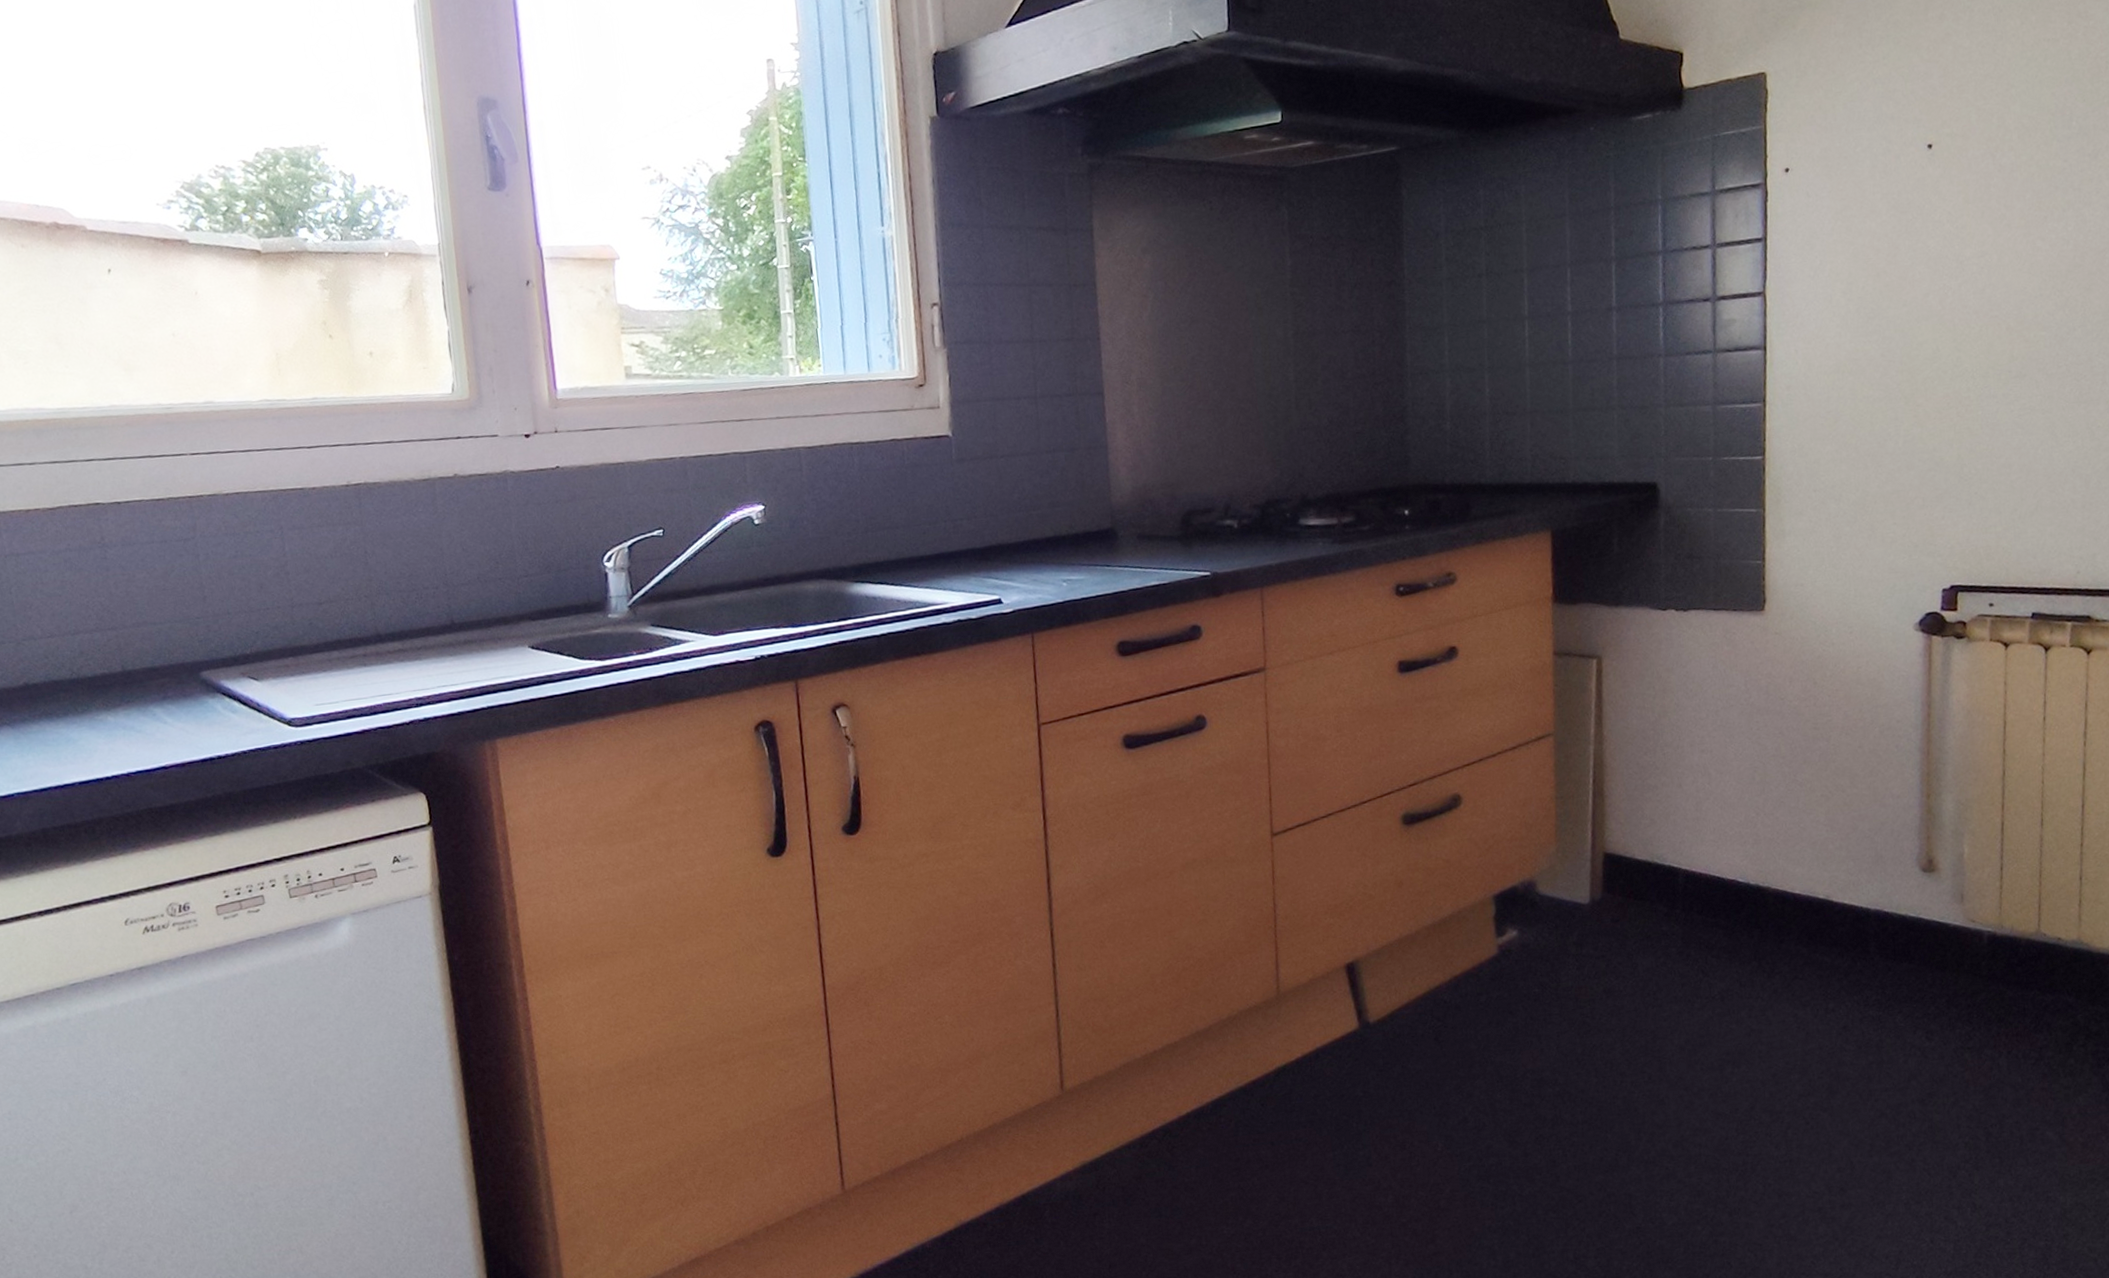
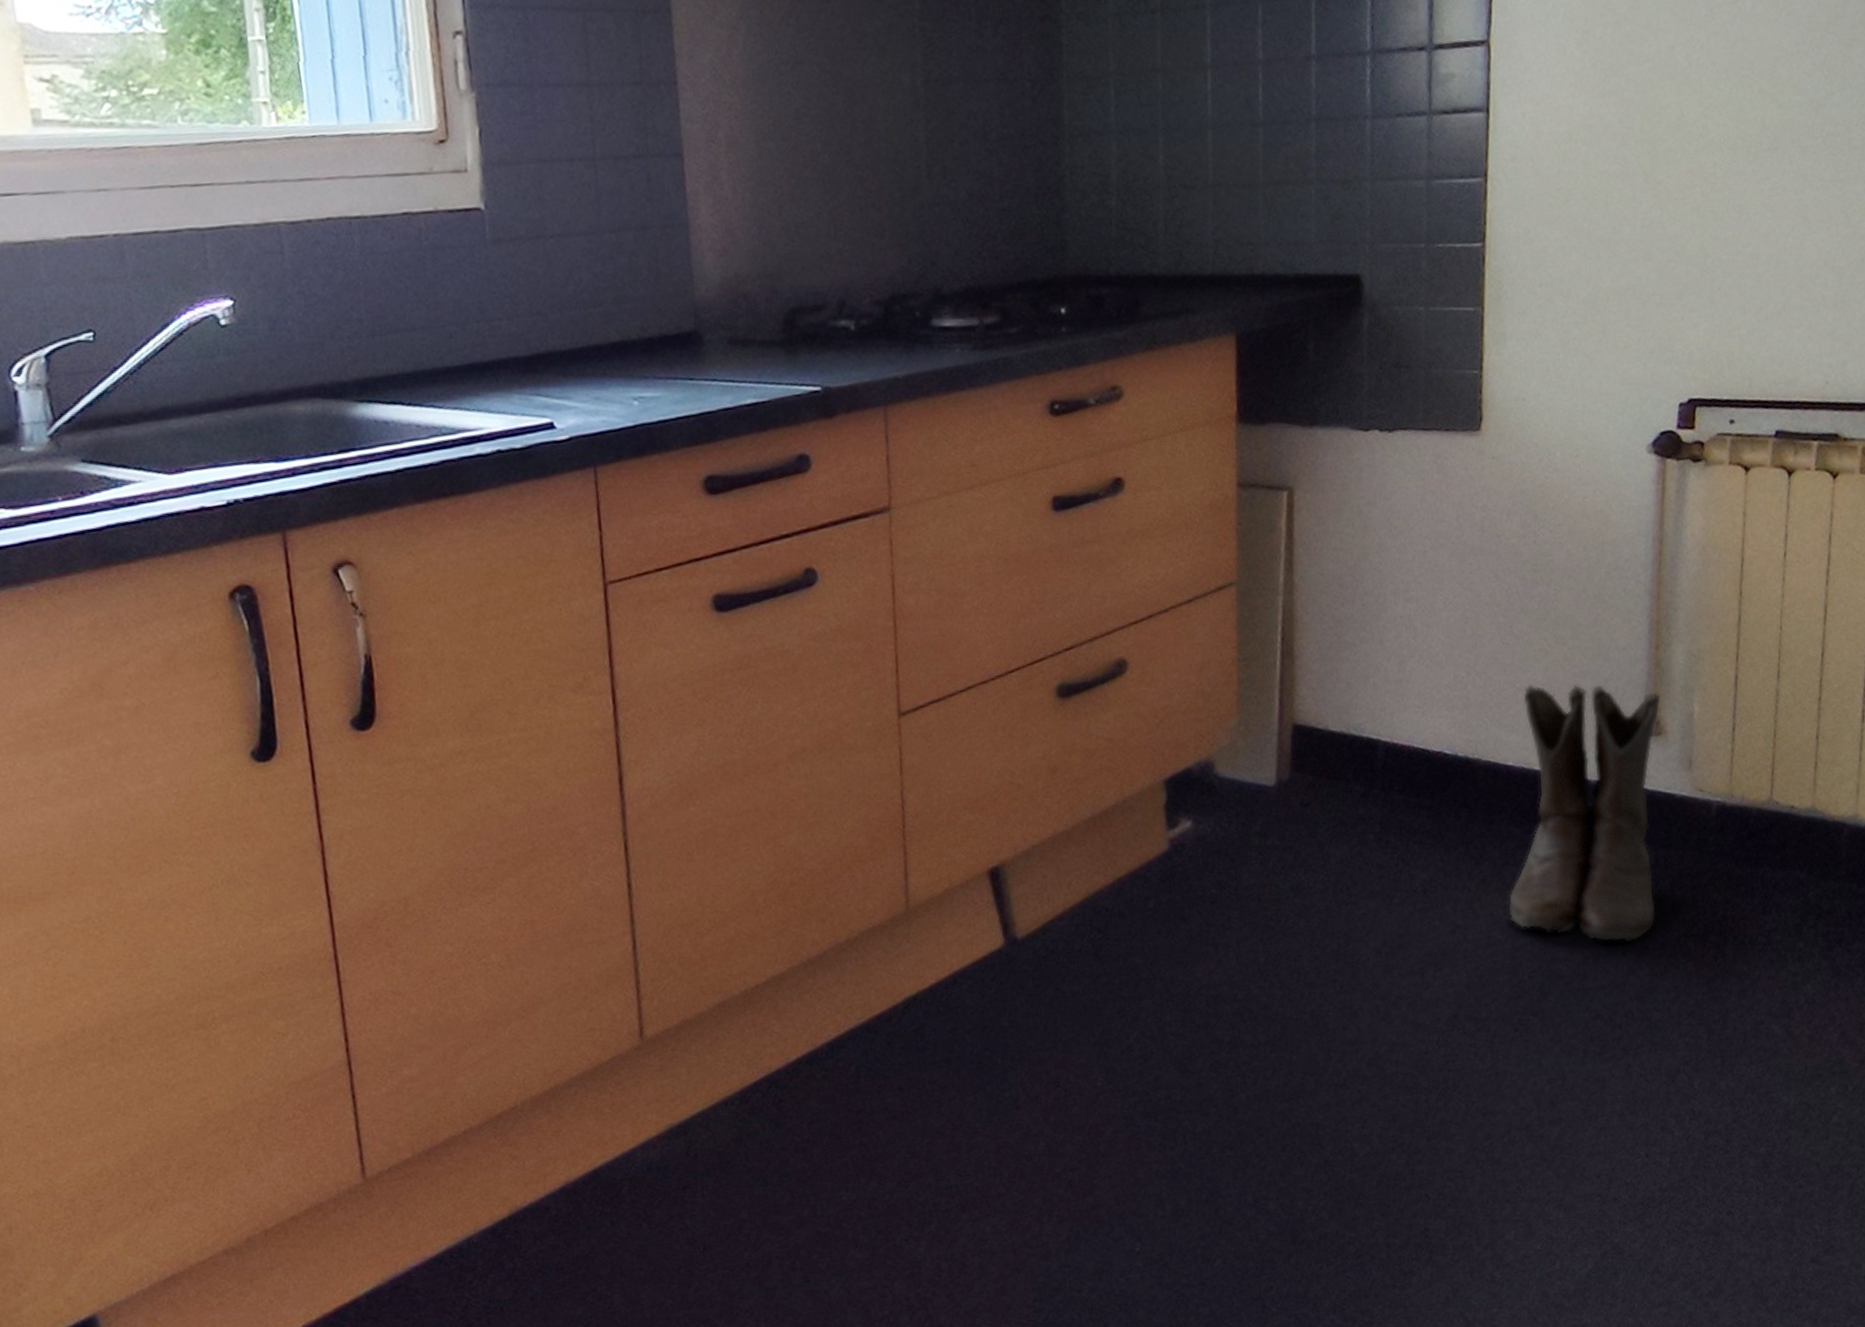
boots: none [1796,824,1934,1052] -> present [1506,683,1661,942]

